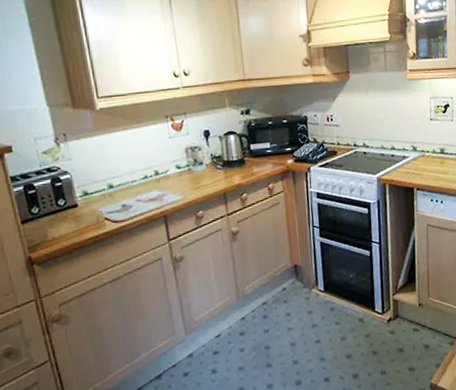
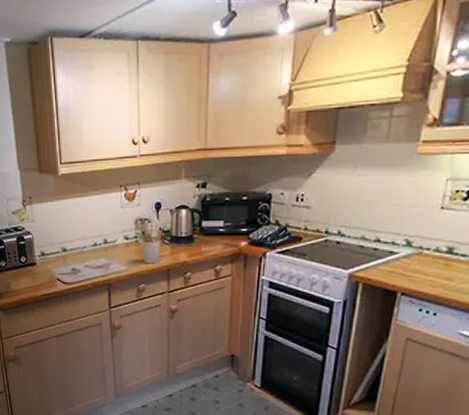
utensil holder: none [191,156,215,191] -> present [139,230,162,264]

